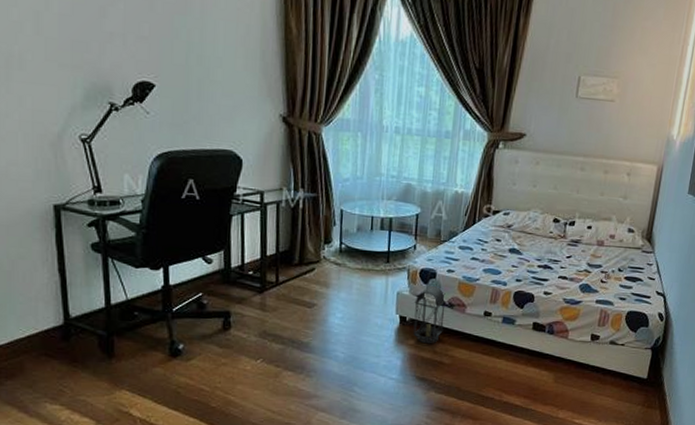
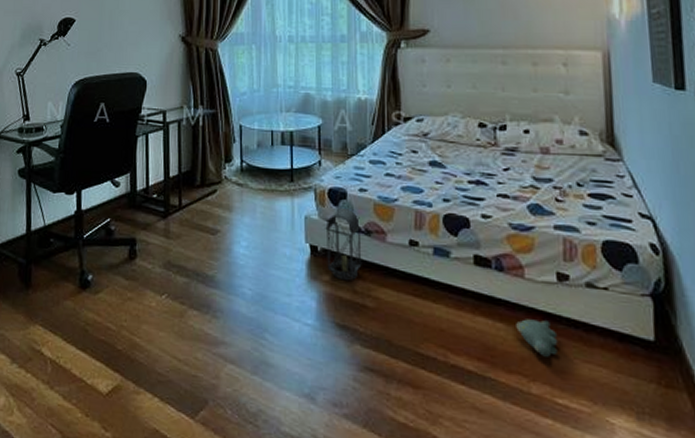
plush toy: none [556,367,584,393] -> present [516,319,558,357]

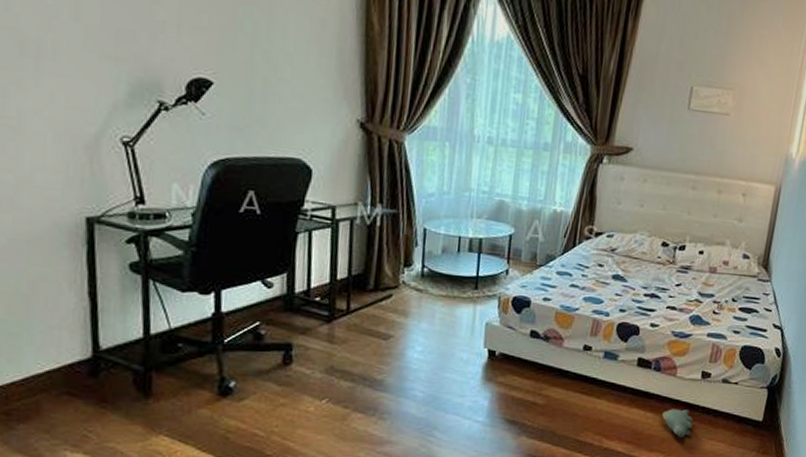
lantern: present [324,186,363,281] -> none [503,295,543,382]

